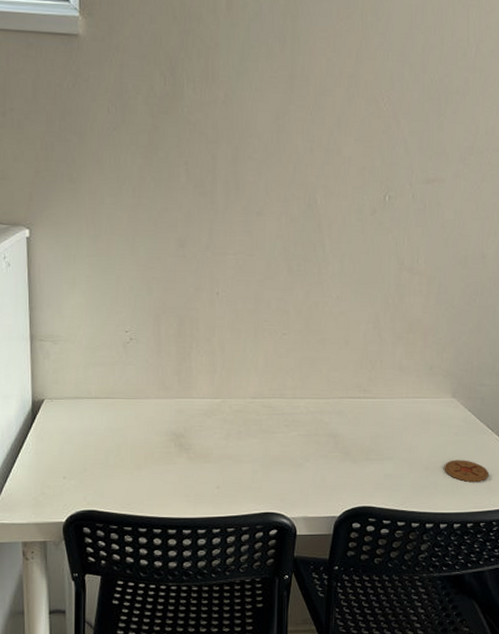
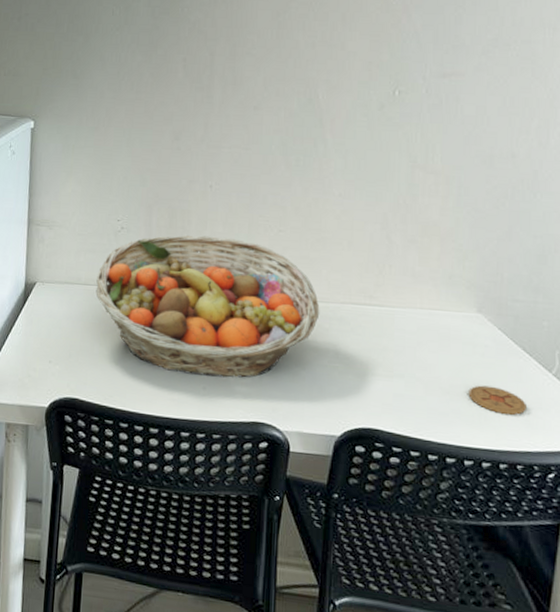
fruit basket: none [107,342,321,476] -> present [95,235,320,378]

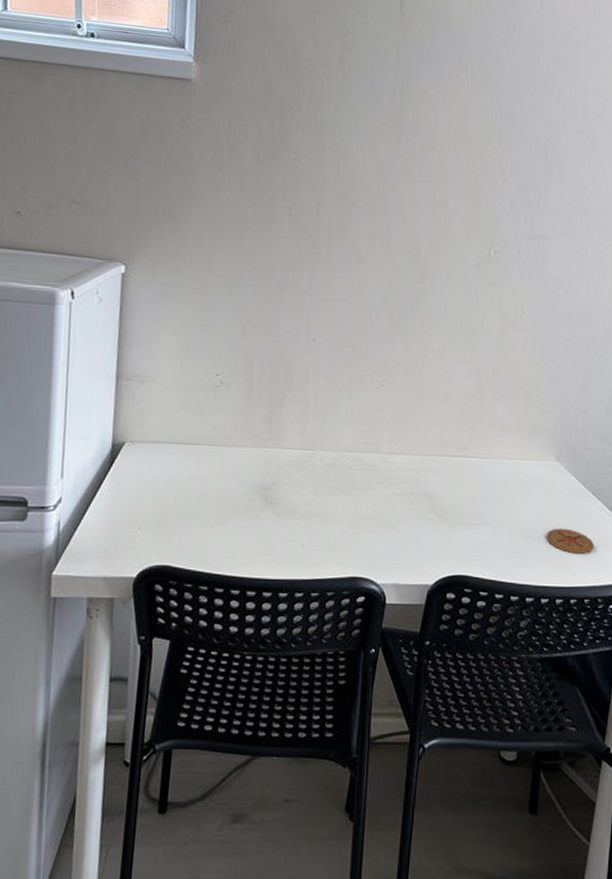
fruit basket: present [95,235,320,378] -> none [191,390,417,535]

